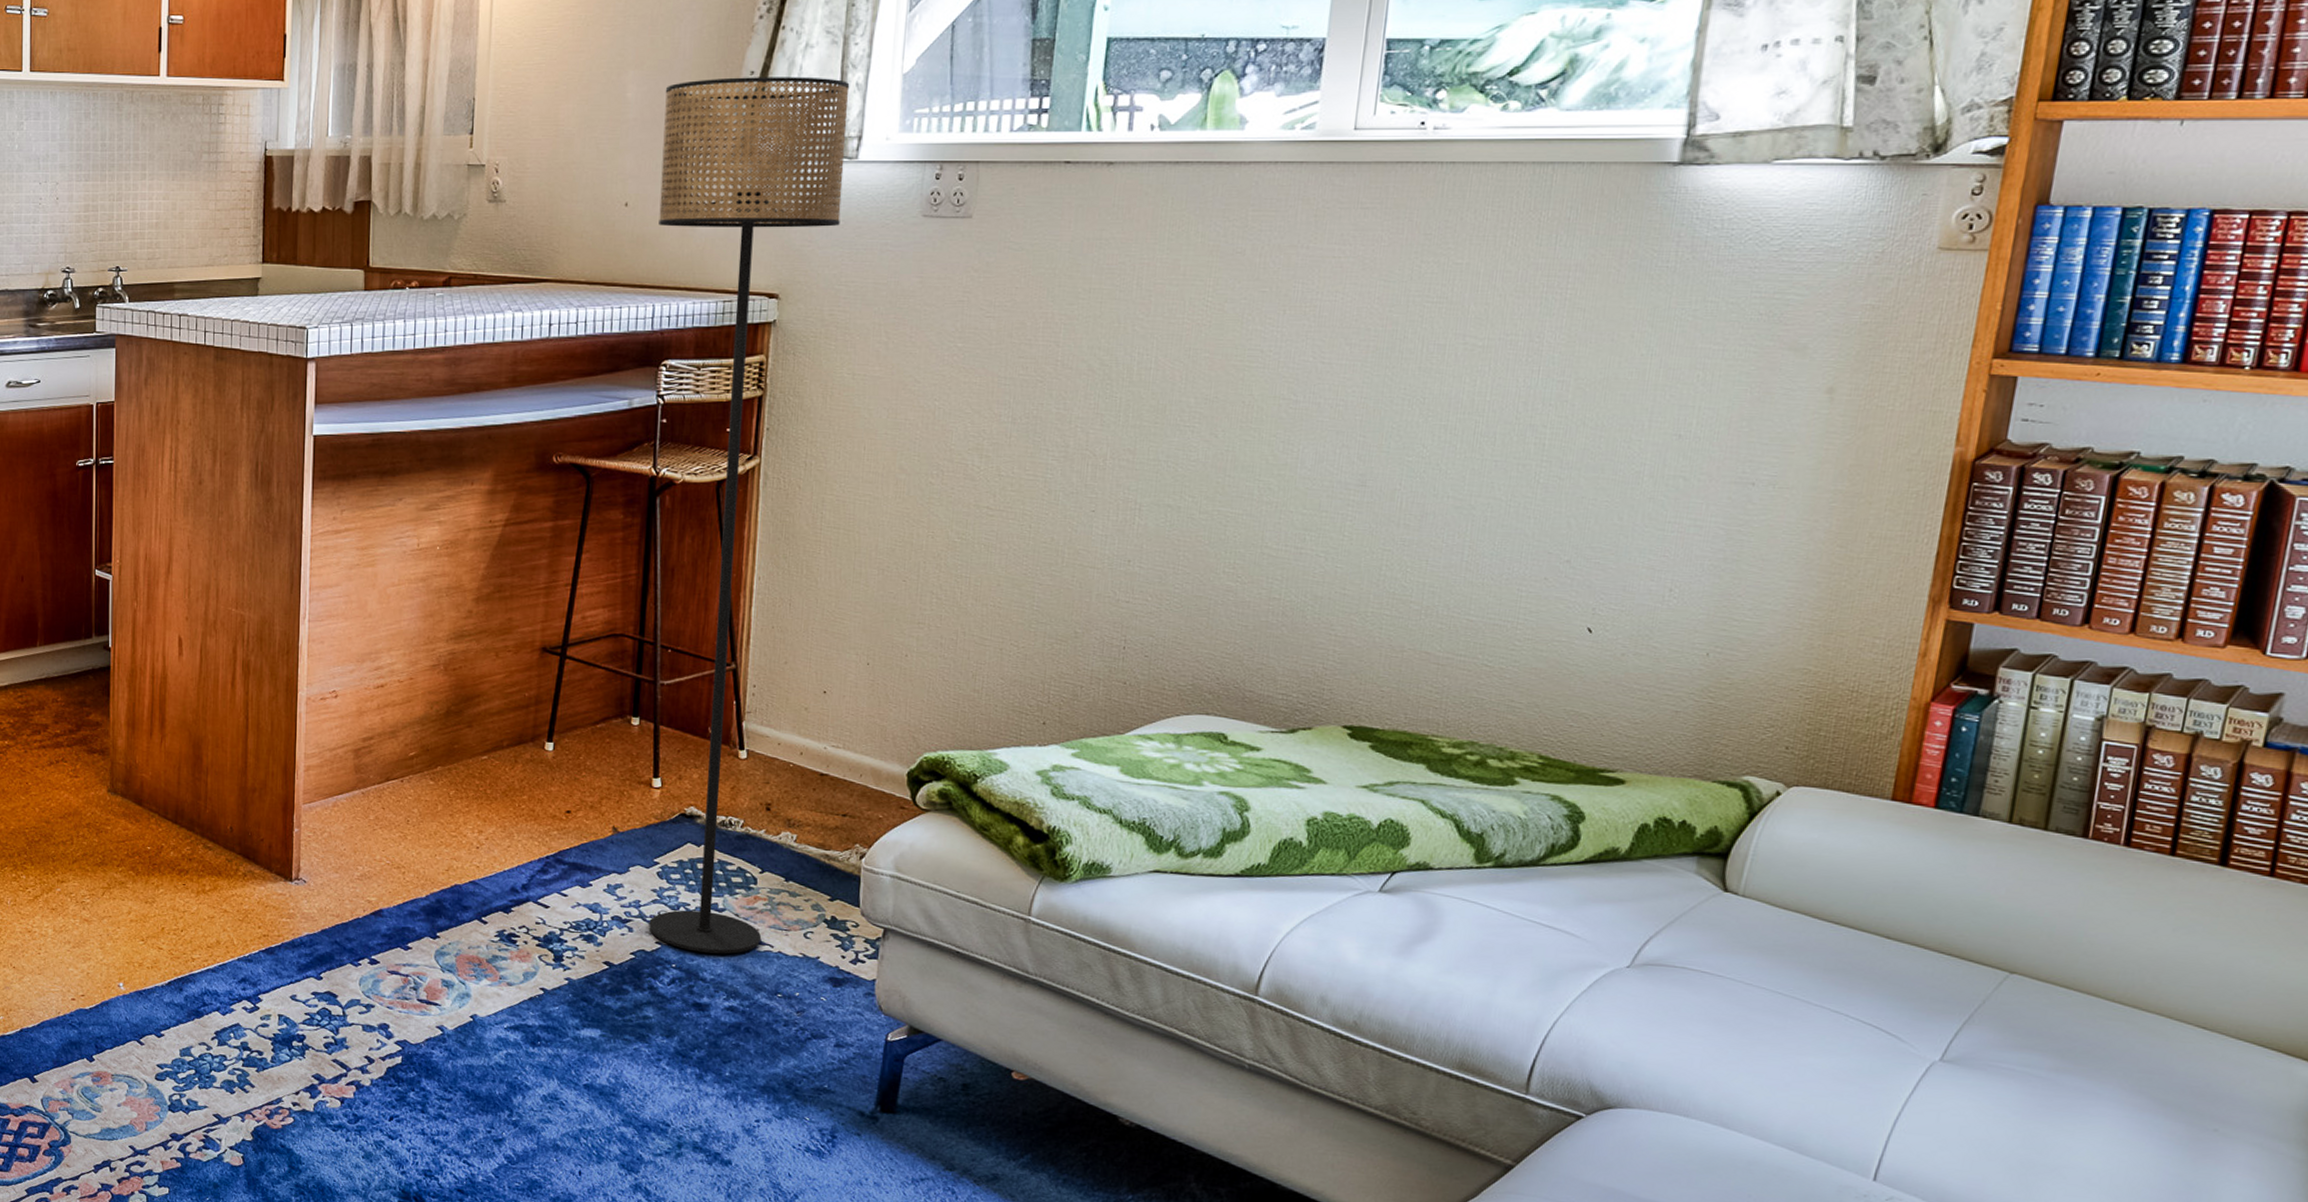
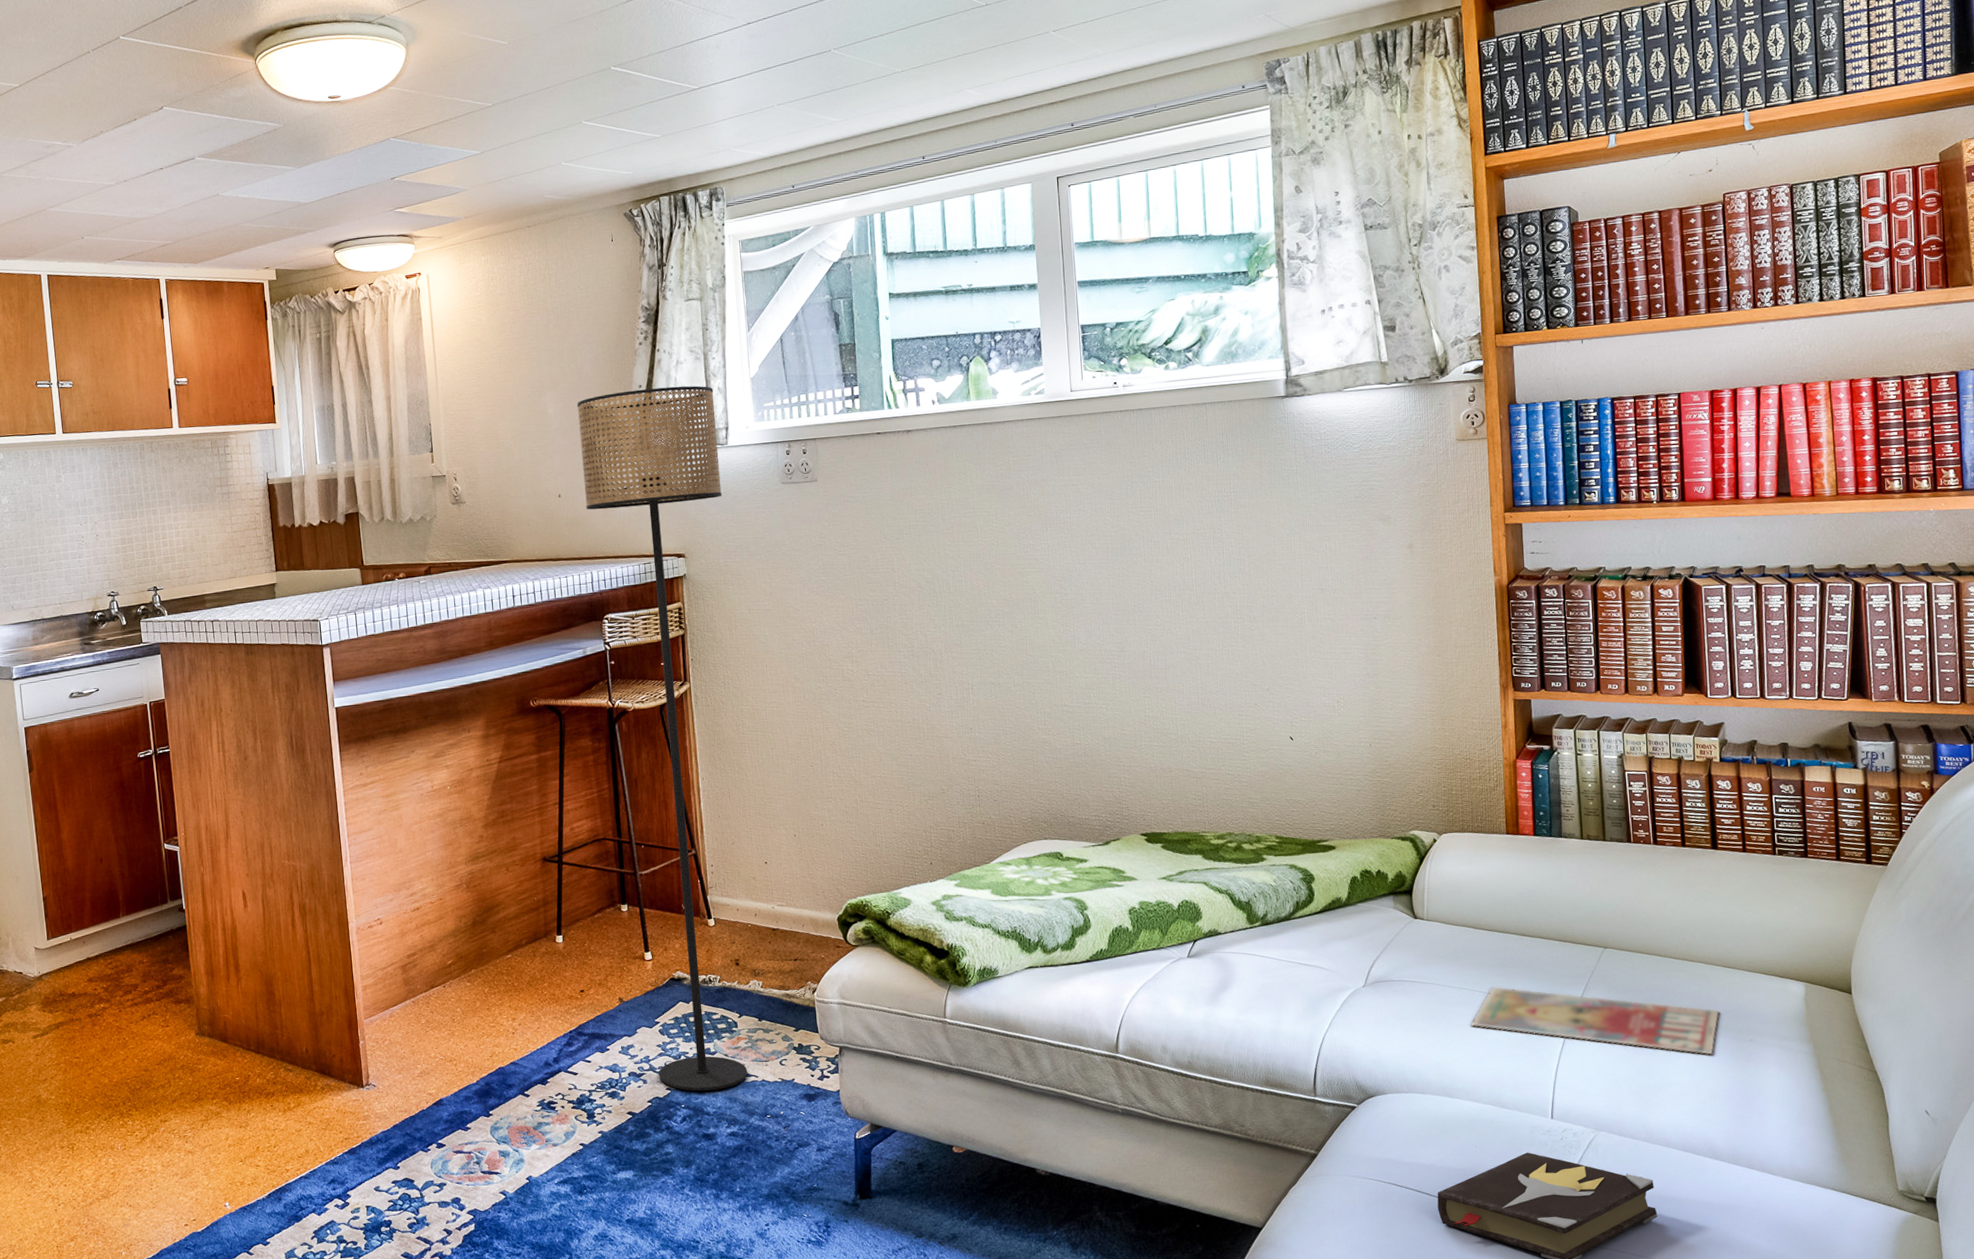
magazine: none [1777,996,2174,1140] -> present [1470,986,1719,1056]

